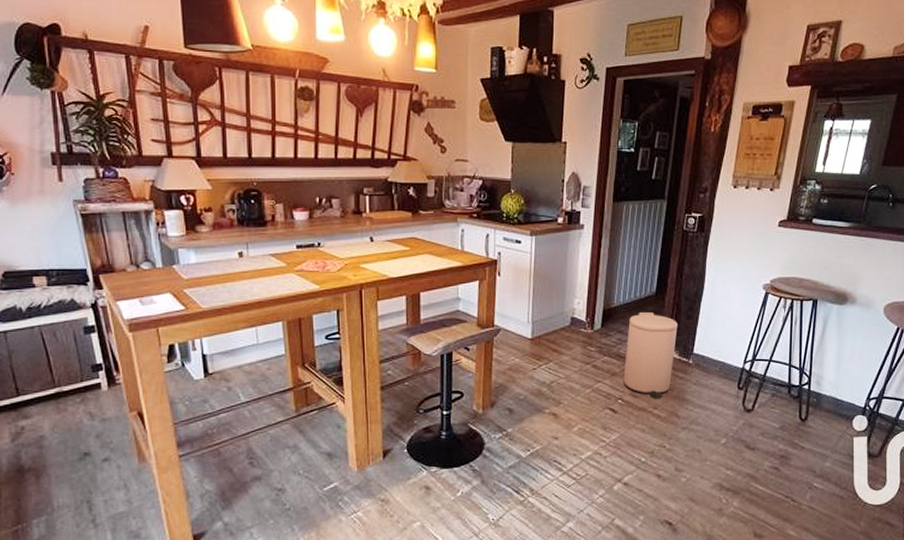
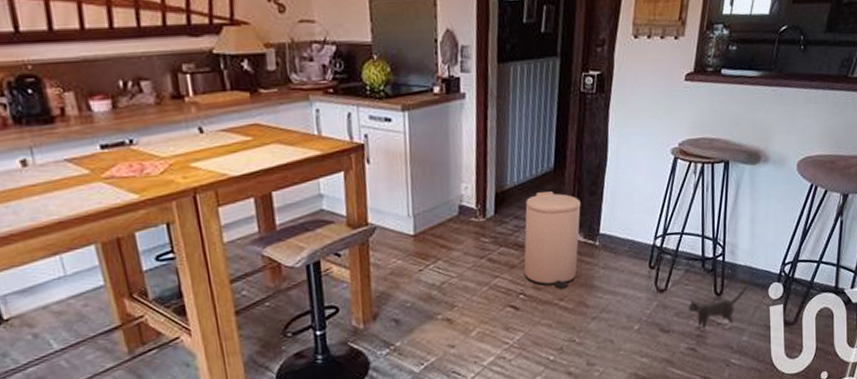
cat: none [774,414,833,454] -> present [689,284,748,331]

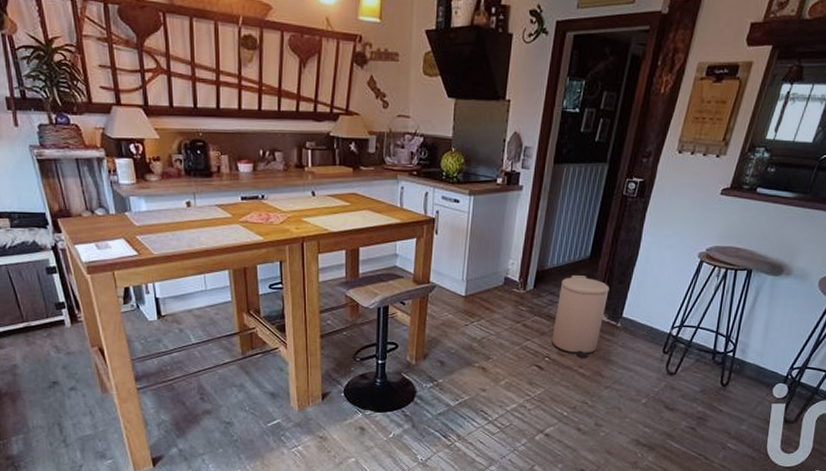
cat: present [689,284,748,331] -> none [694,381,754,417]

